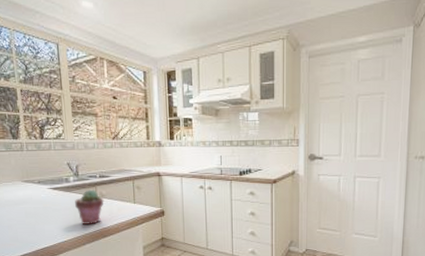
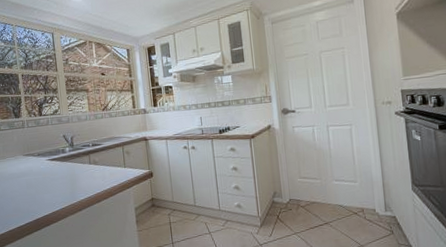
potted succulent: present [75,189,104,226] -> none [71,157,97,192]

